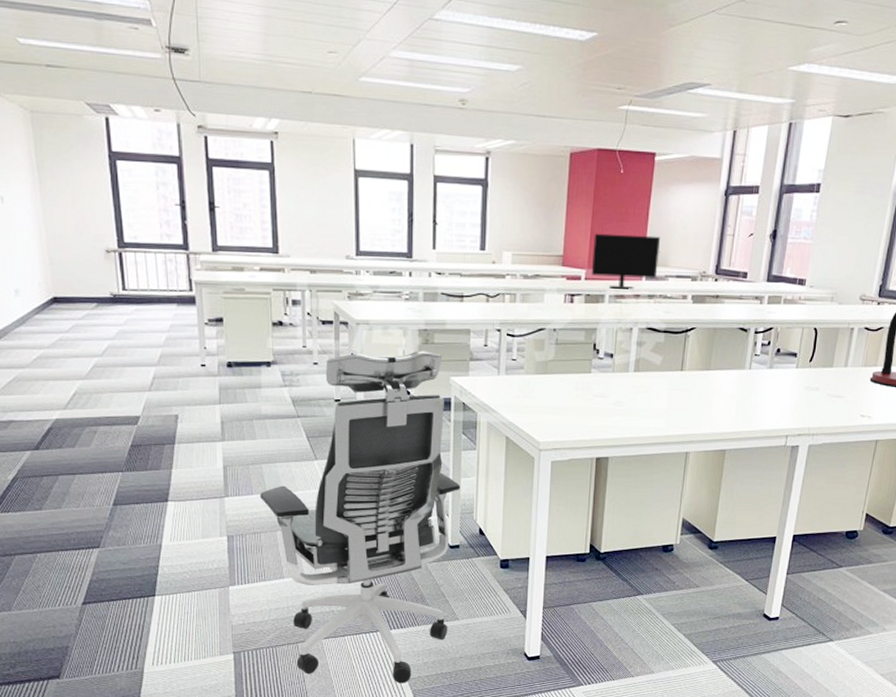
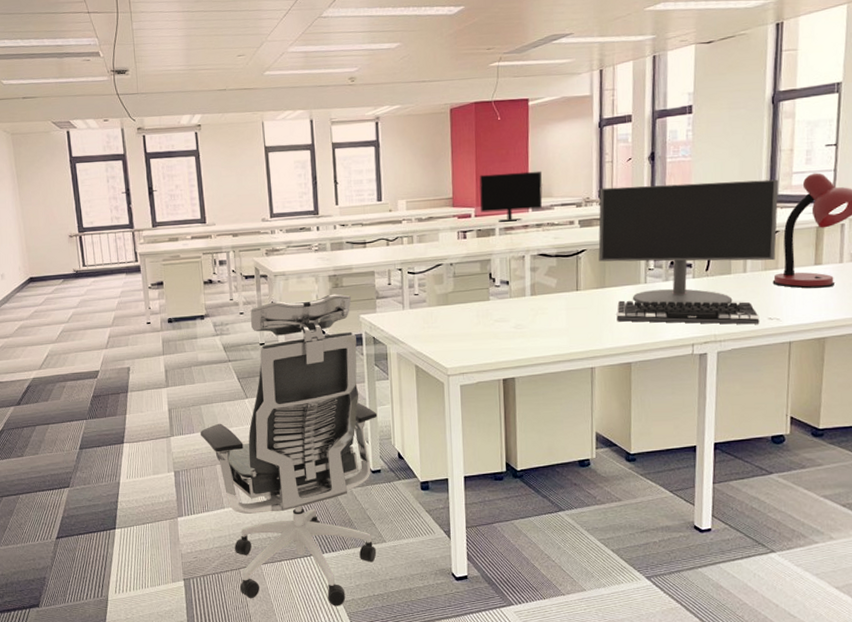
computer monitor: none [707,263,891,398] -> present [598,179,779,307]
computer keyboard: none [717,385,853,420] -> present [616,300,760,325]

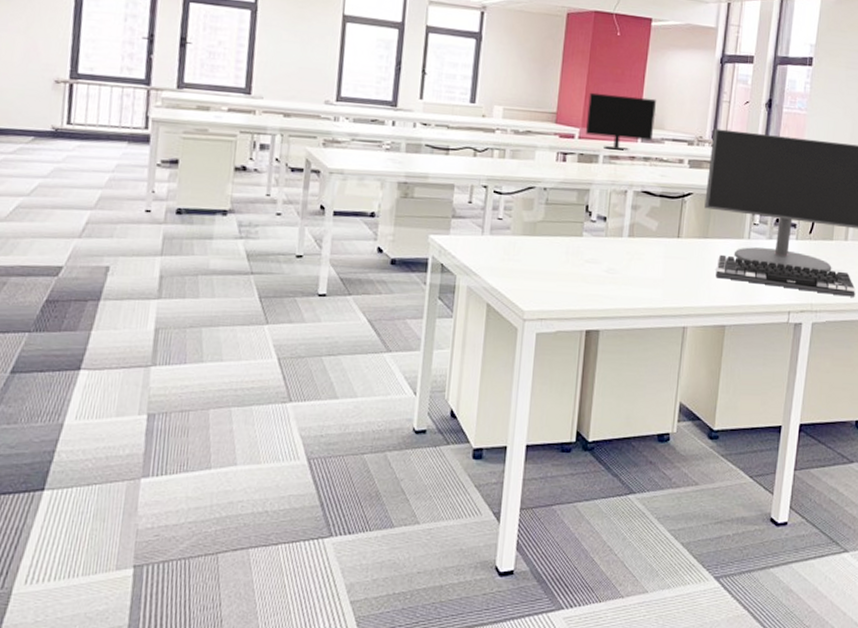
office chair: present [200,294,378,606] -> none [193,204,433,608]

